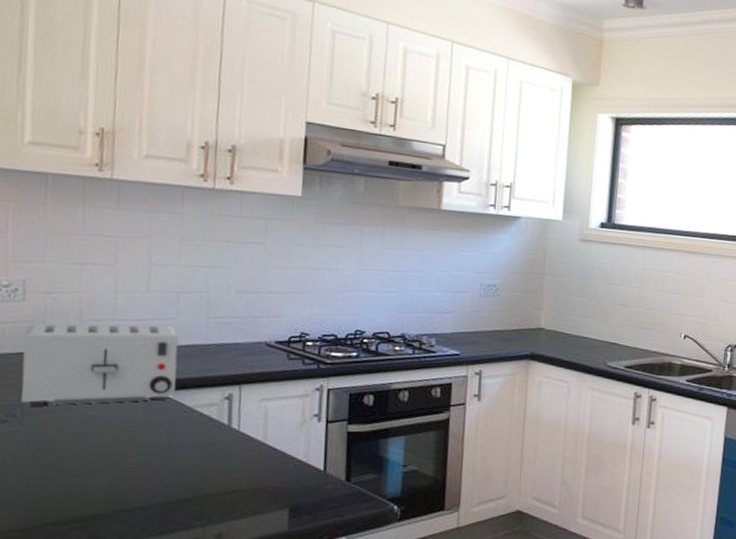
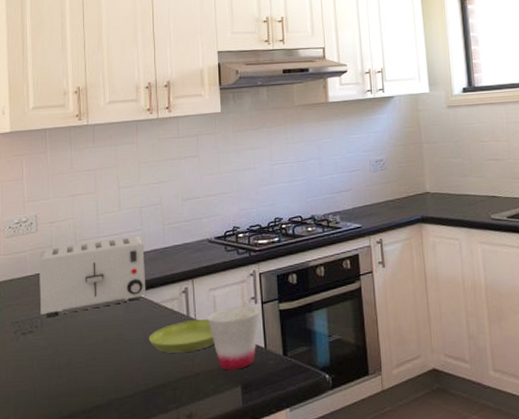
saucer: none [173,431,261,467] -> present [148,319,214,354]
cup: none [255,422,324,491] -> present [208,305,261,371]

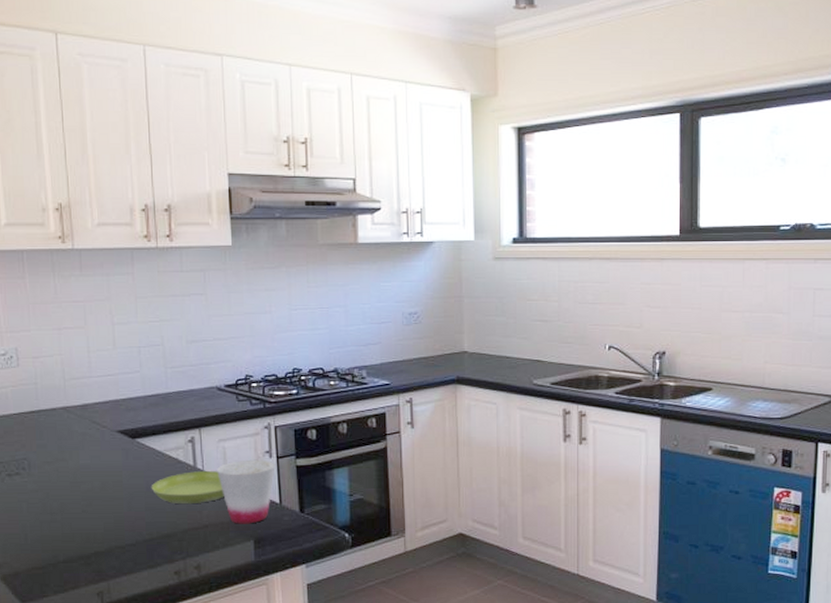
toaster: present [38,235,146,317] -> none [22,378,148,459]

